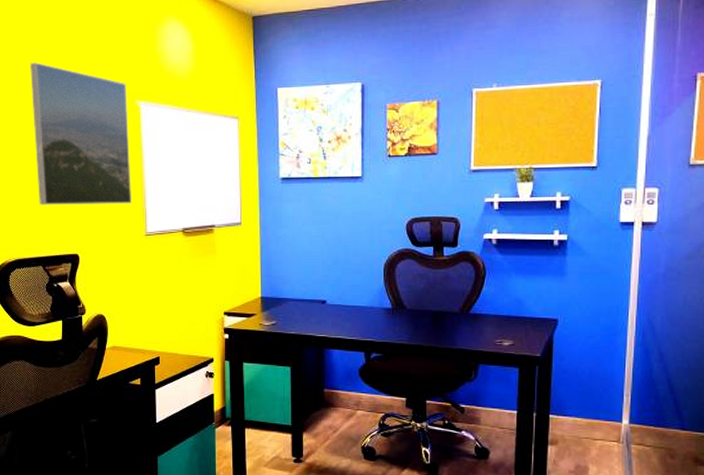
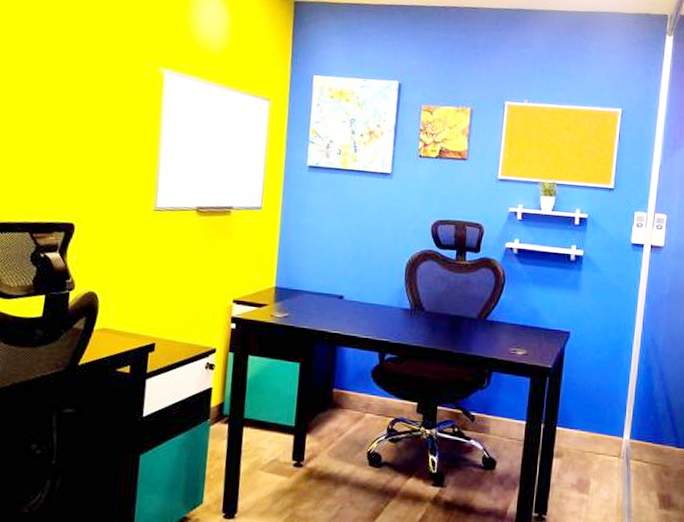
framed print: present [30,61,132,206] -> none [34,12,152,176]

